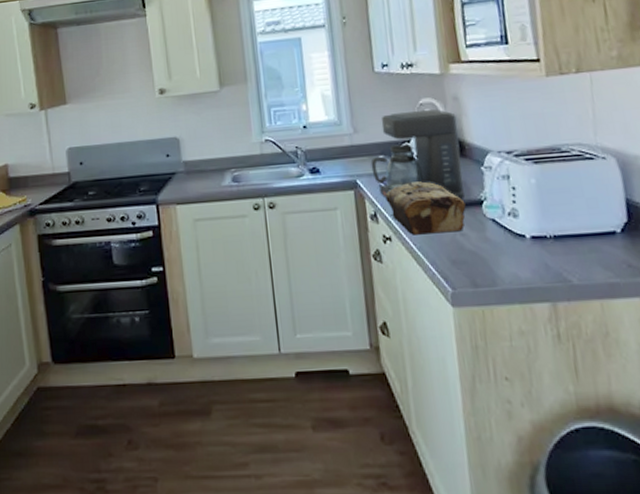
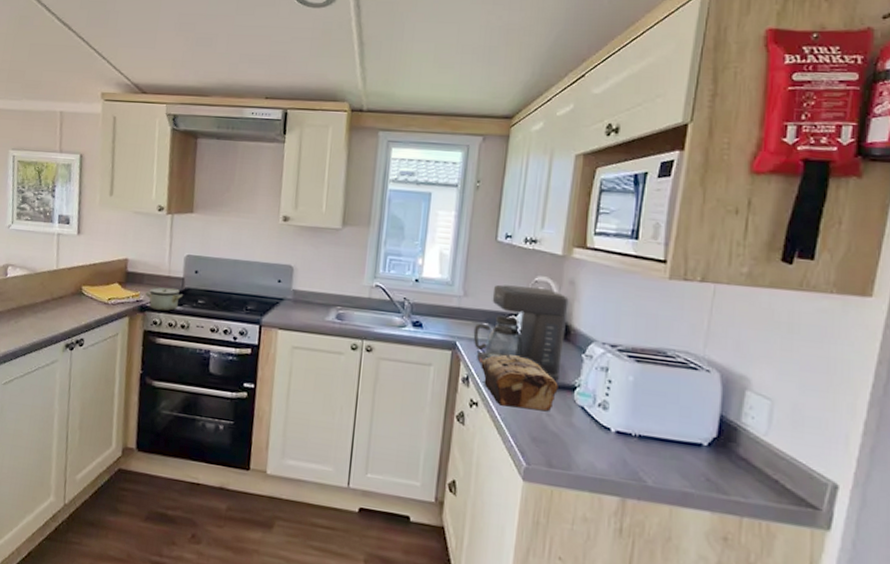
saucepan: none [31,184,73,212] -> present [144,287,184,312]

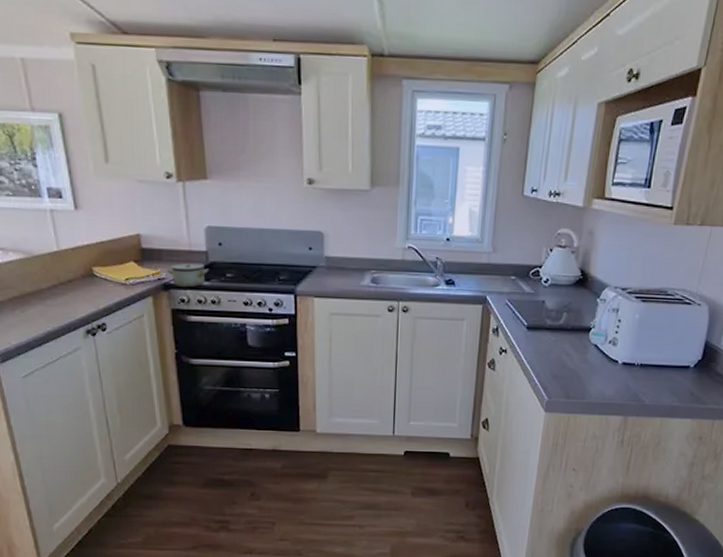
coffee maker: present [473,284,569,382] -> none [502,238,587,325]
bread loaf: present [481,354,558,412] -> none [509,304,576,352]

